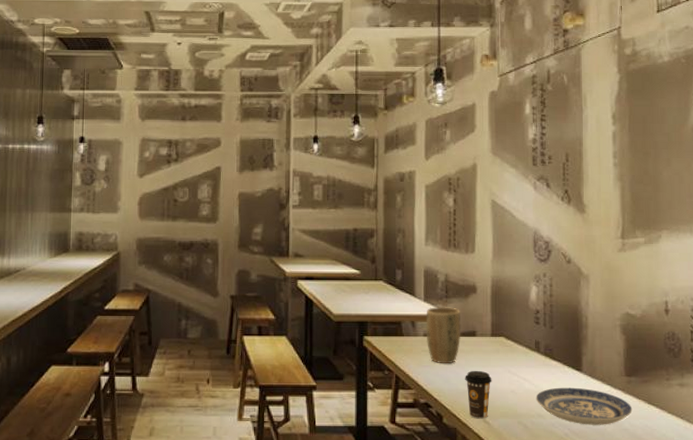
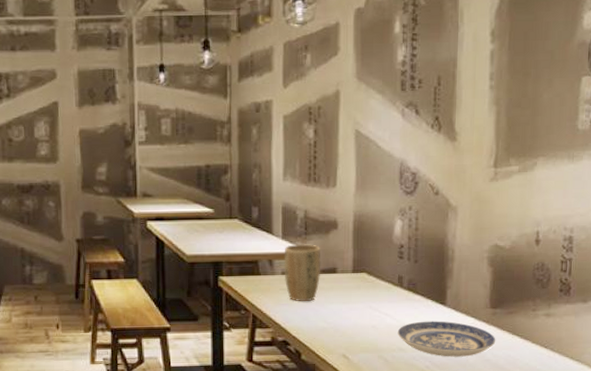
coffee cup: present [465,370,492,419] -> none [324,307,353,355]

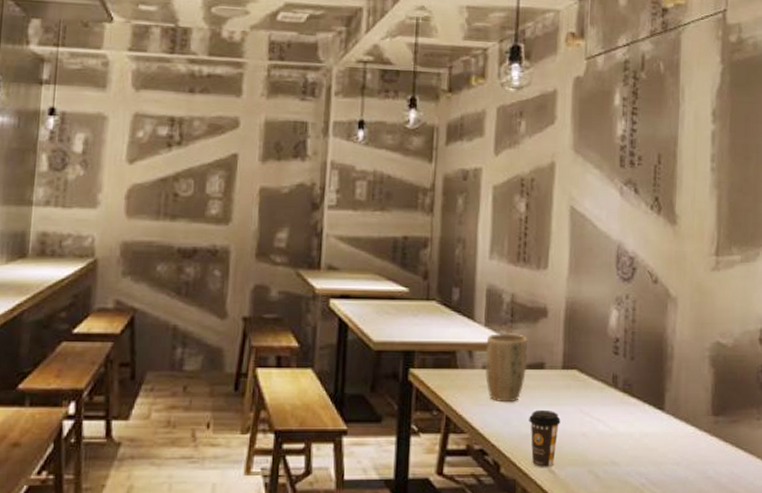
coffee cup: none [324,307,353,355] -> present [529,409,561,468]
plate: present [397,321,496,357] -> none [610,429,718,473]

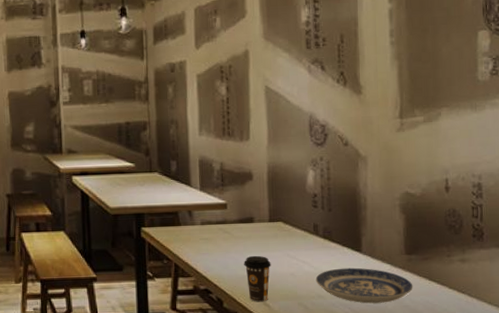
plant pot: present [485,333,528,403] -> none [202,195,239,251]
plate: none [610,429,718,473] -> present [315,267,413,304]

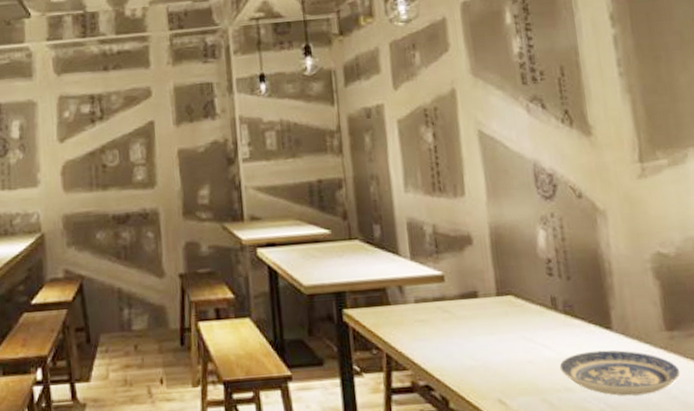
coffee cup: present [244,255,271,302] -> none [470,339,504,400]

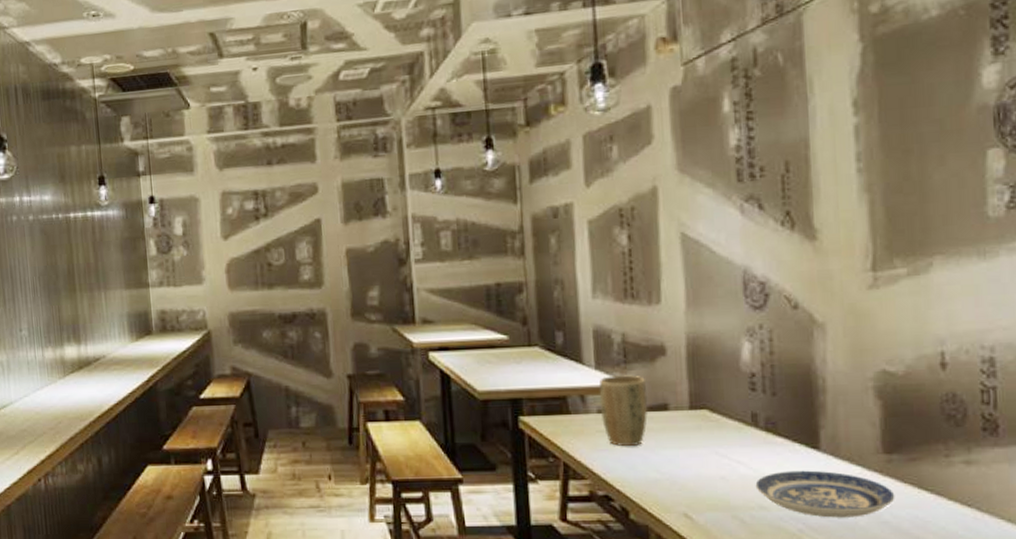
plant pot: none [414,264,460,336] -> present [598,375,648,447]

